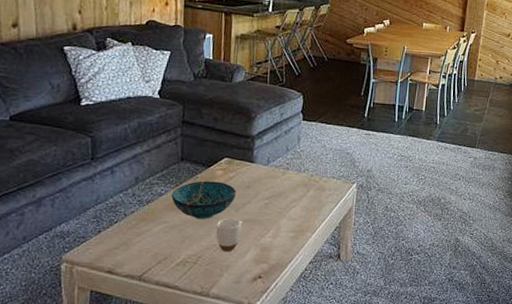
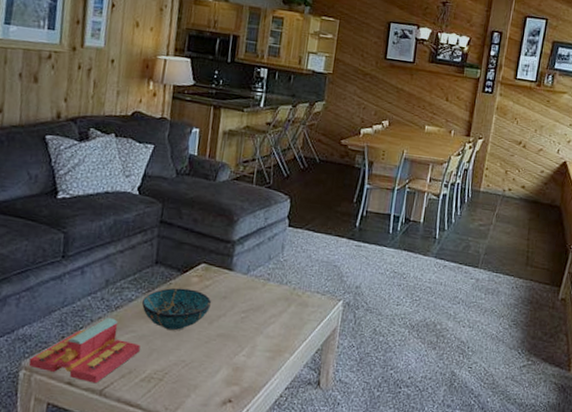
book: none [69,212,173,271] -> present [28,318,141,384]
mug: present [216,218,244,252] -> none [186,331,217,370]

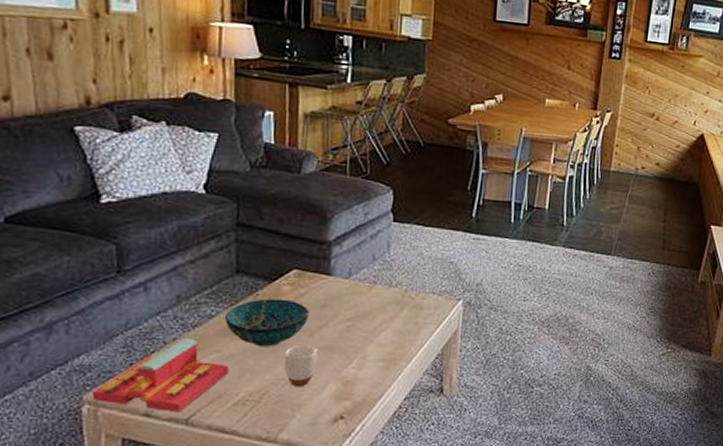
mug: none [186,331,217,370] -> present [284,344,319,388]

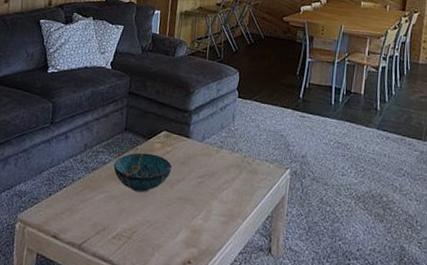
book: present [92,338,229,413] -> none [23,178,113,238]
mug: present [284,344,319,388] -> none [150,194,177,231]

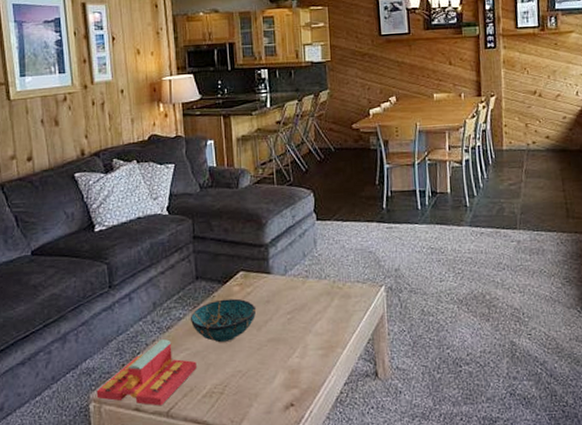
book: none [23,178,113,238] -> present [96,339,197,406]

